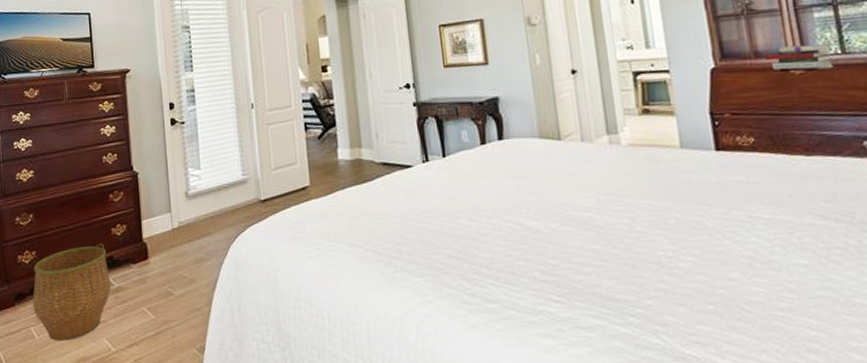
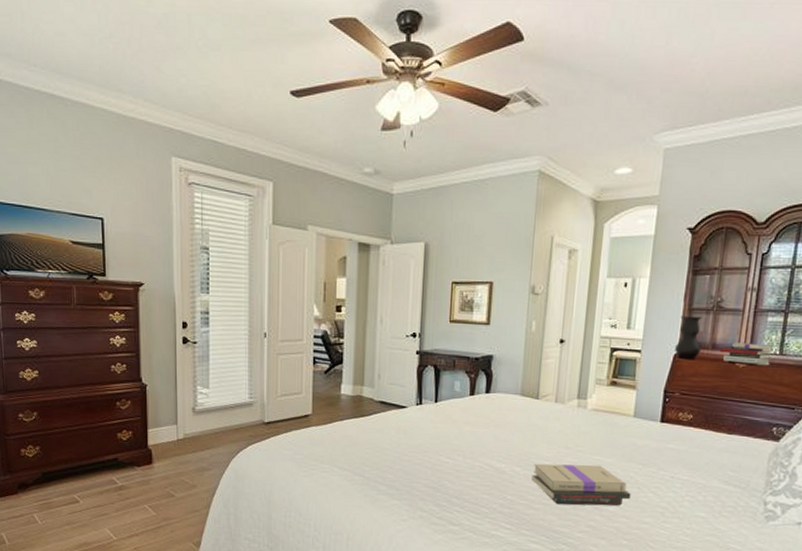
basket: present [32,243,112,341] -> none [35,446,115,528]
books: none [573,211,703,266] -> present [532,463,631,506]
vase: none [706,23,742,74] -> present [675,315,702,360]

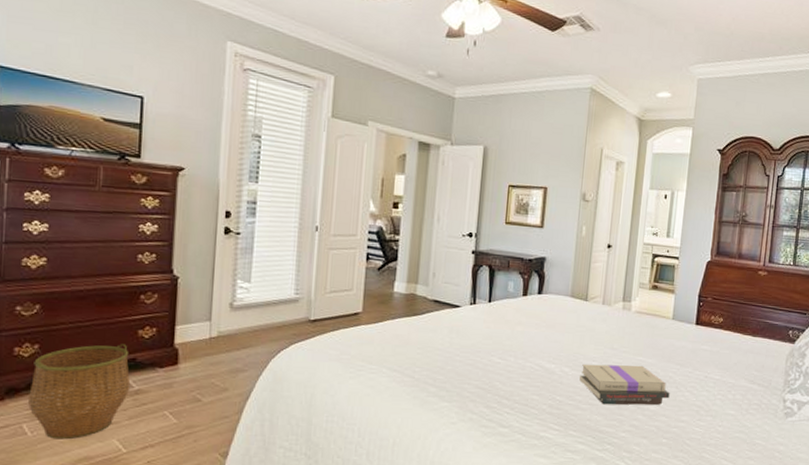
basket: none [35,446,115,528] -> present [27,344,131,440]
vase: present [675,315,702,360] -> none [707,227,730,268]
books: present [720,342,771,366] -> none [745,253,787,275]

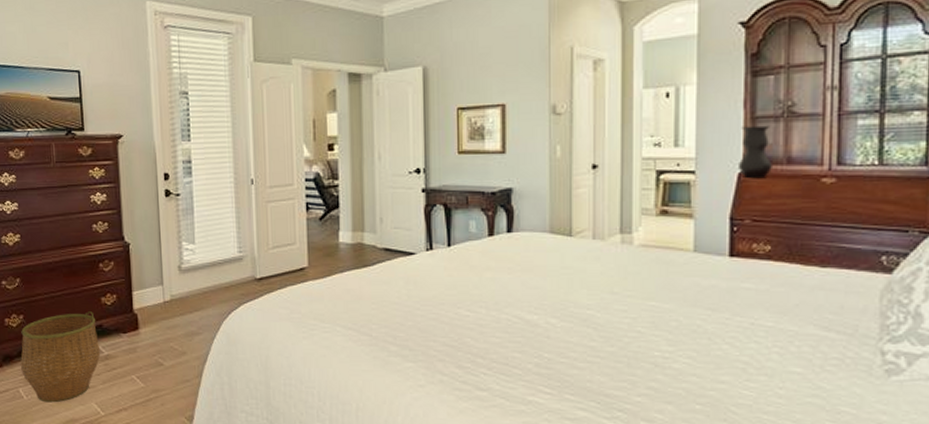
books: present [579,364,670,405] -> none [572,312,700,363]
vase: none [707,227,730,268] -> present [739,125,772,179]

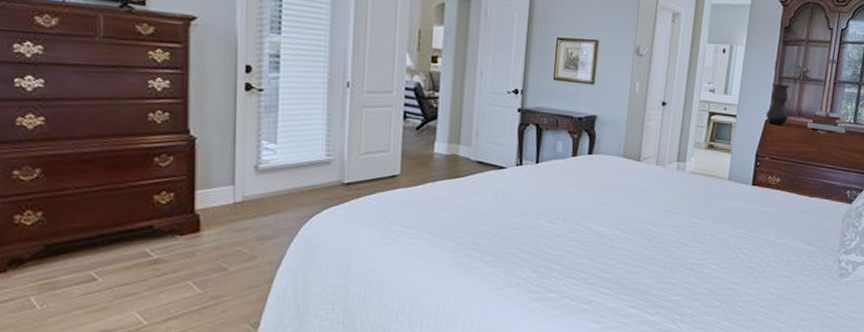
basket: present [20,311,101,403] -> none [33,210,149,313]
books: none [799,153,867,181] -> present [805,111,847,134]

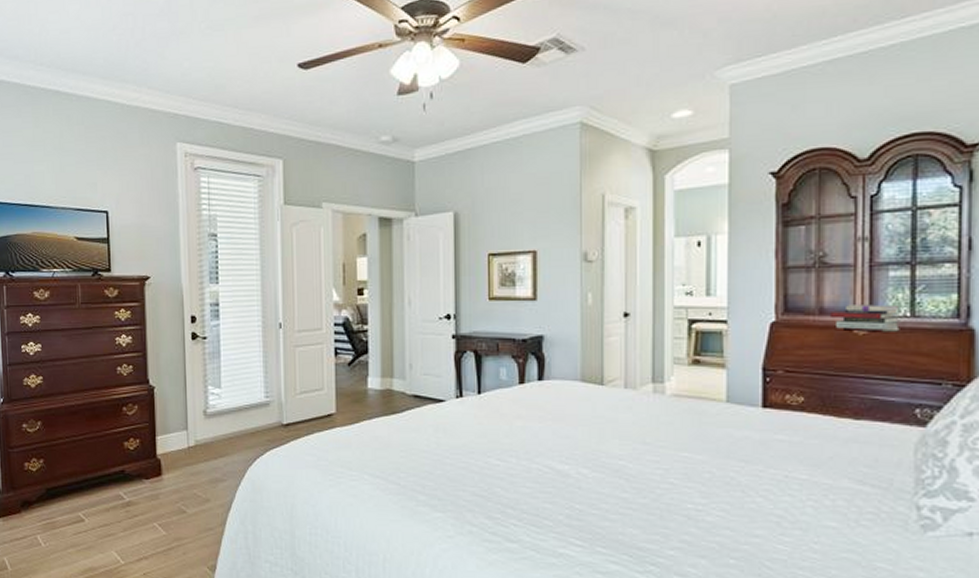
vase: present [766,83,790,126] -> none [771,275,804,329]

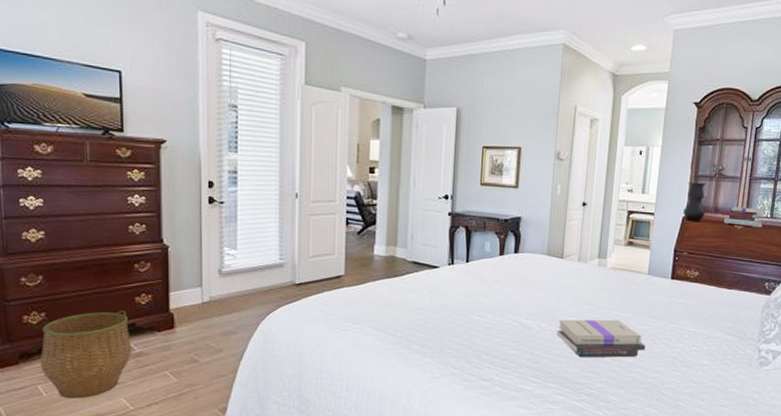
basket: none [38,456,122,551] -> present [39,310,133,399]
books: none [604,463,734,515] -> present [557,319,646,358]
vase: none [771,275,804,329] -> present [683,182,706,222]

